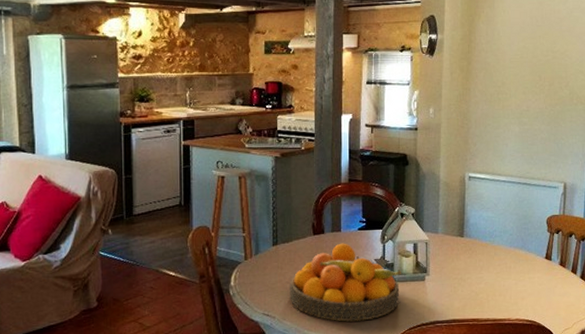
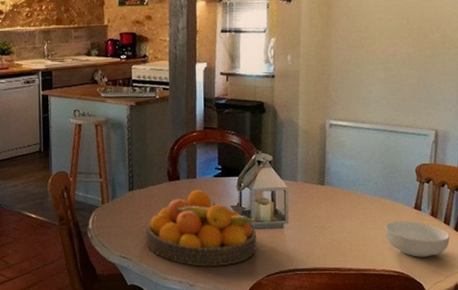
cereal bowl: none [519,270,576,306] -> present [385,221,450,257]

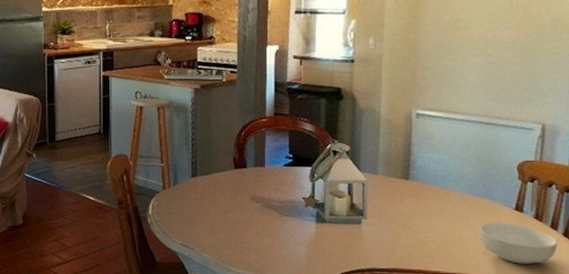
fruit bowl: present [146,189,259,266] -> none [209,178,334,261]

